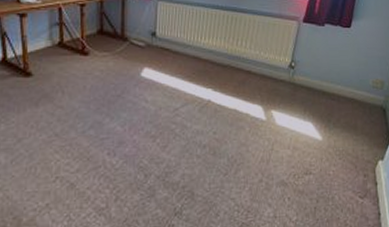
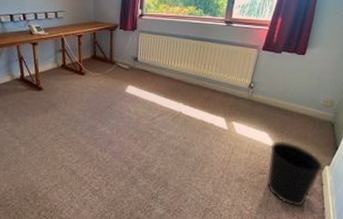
wastebasket: none [313,131,377,214] -> present [266,141,324,207]

